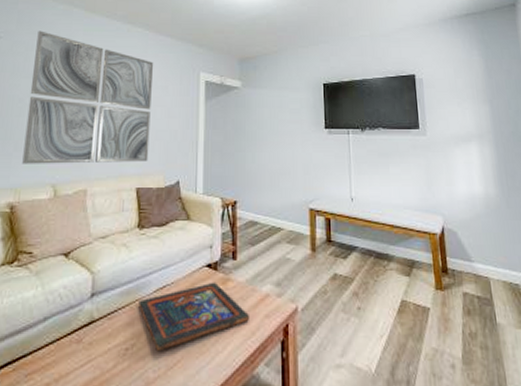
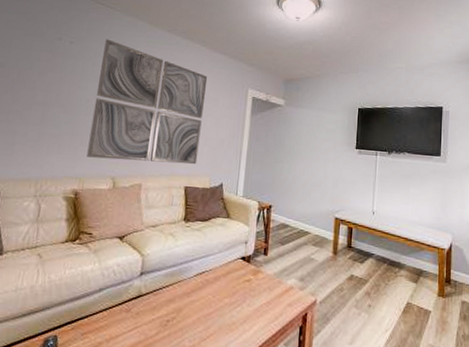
religious icon: present [138,282,250,352] -> none [180,272,275,326]

